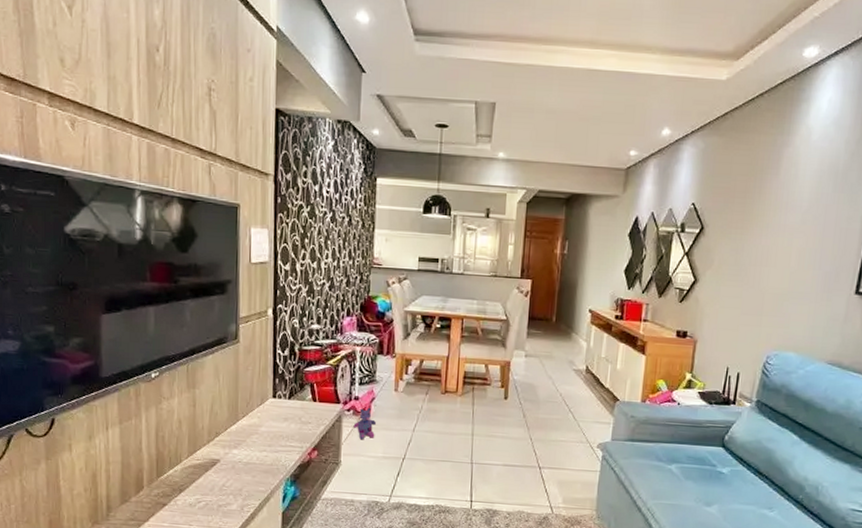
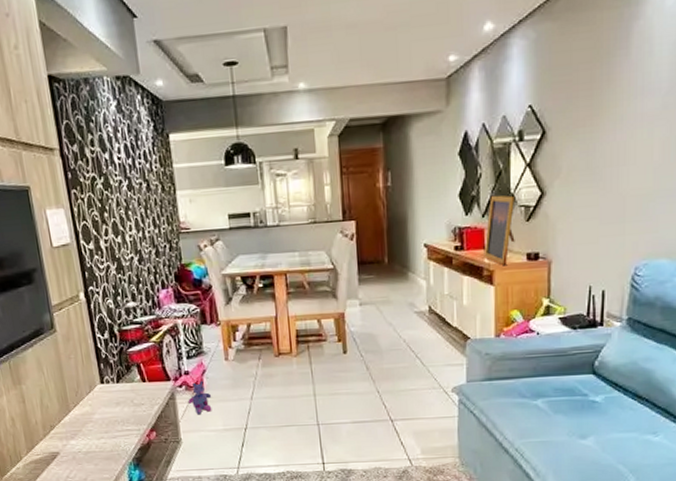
picture frame: none [639,275,671,339] -> present [483,195,515,266]

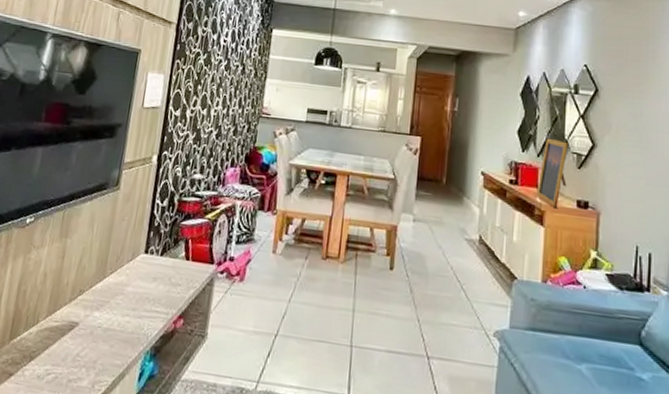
toy: present [188,380,212,415] -> none [225,270,251,309]

